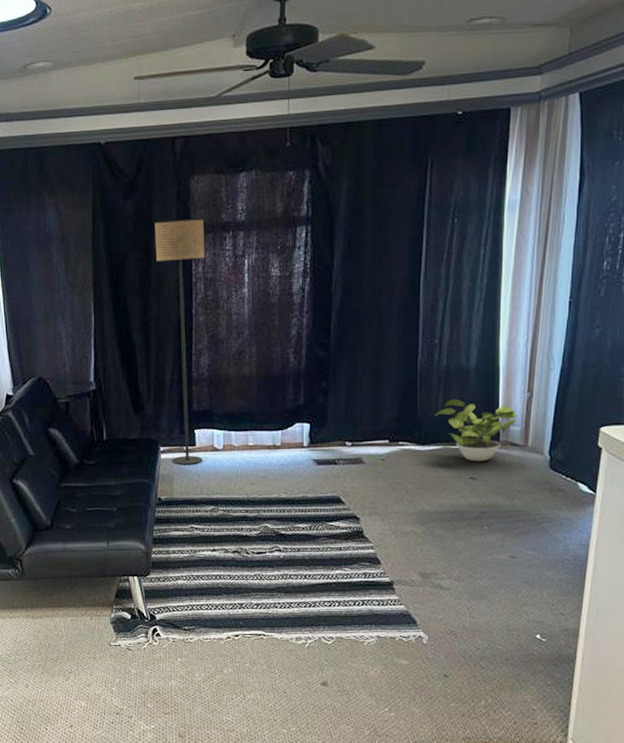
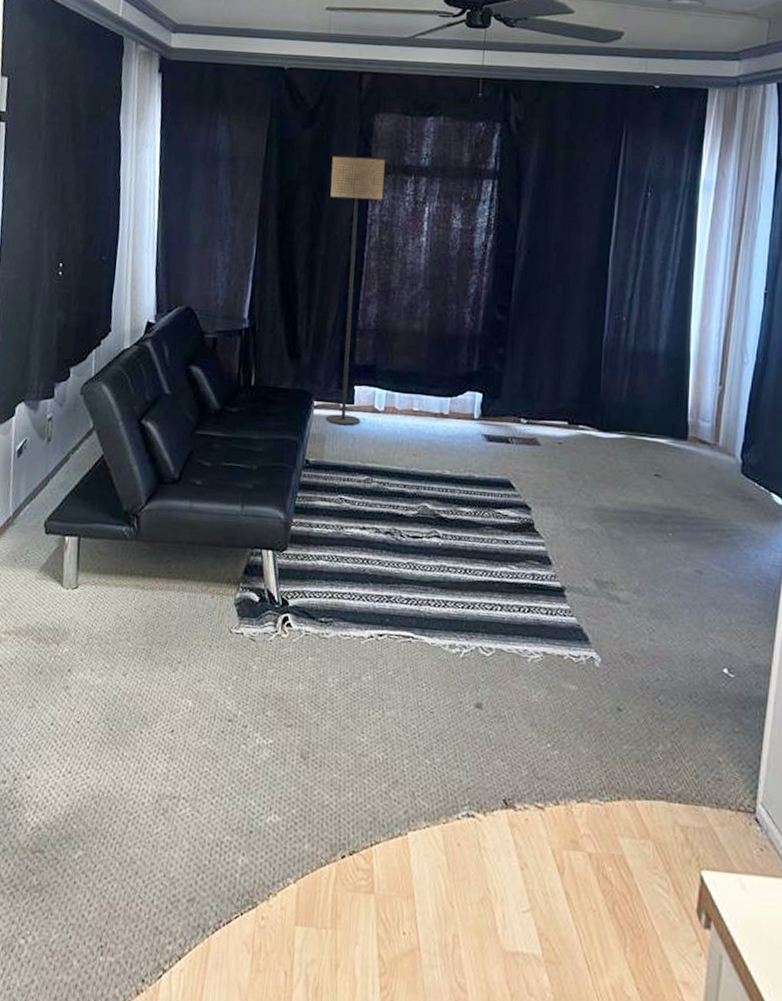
potted plant: present [435,399,517,462] -> none [619,384,708,458]

